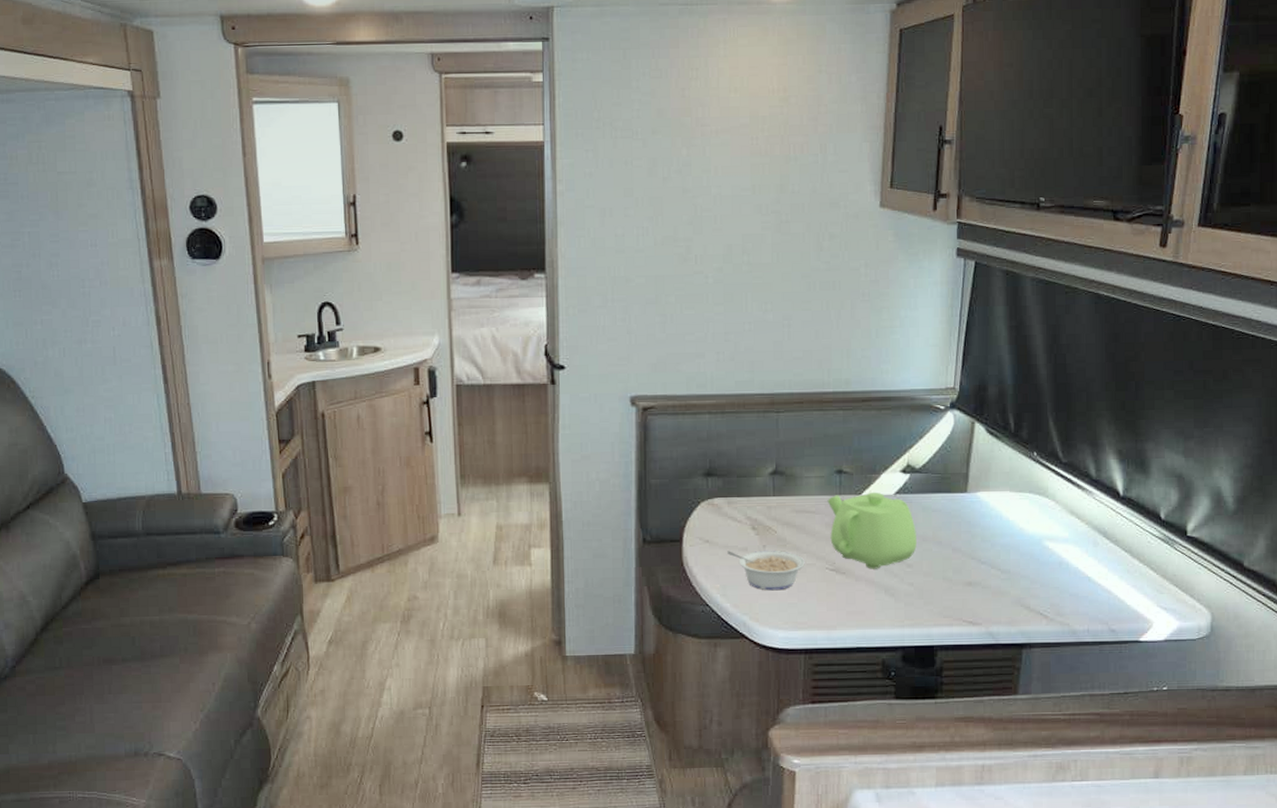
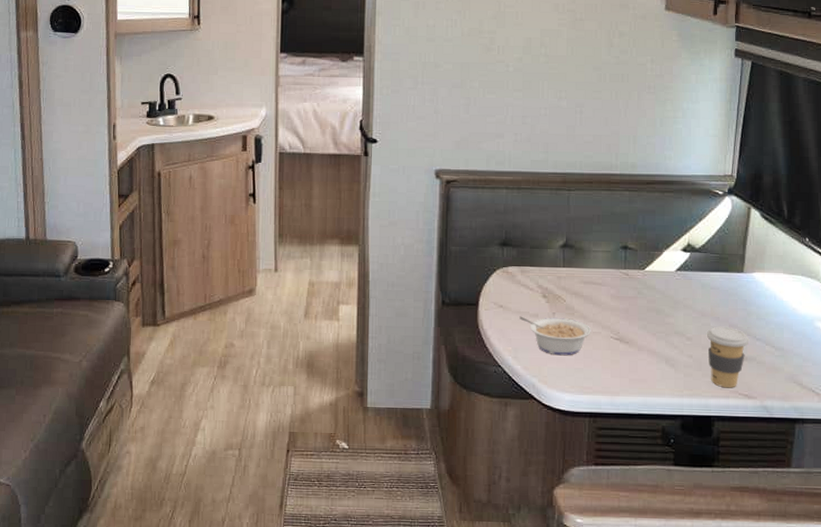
teapot: present [827,492,917,569] -> none [613,268,696,340]
coffee cup: none [929,551,974,616] -> present [707,326,750,388]

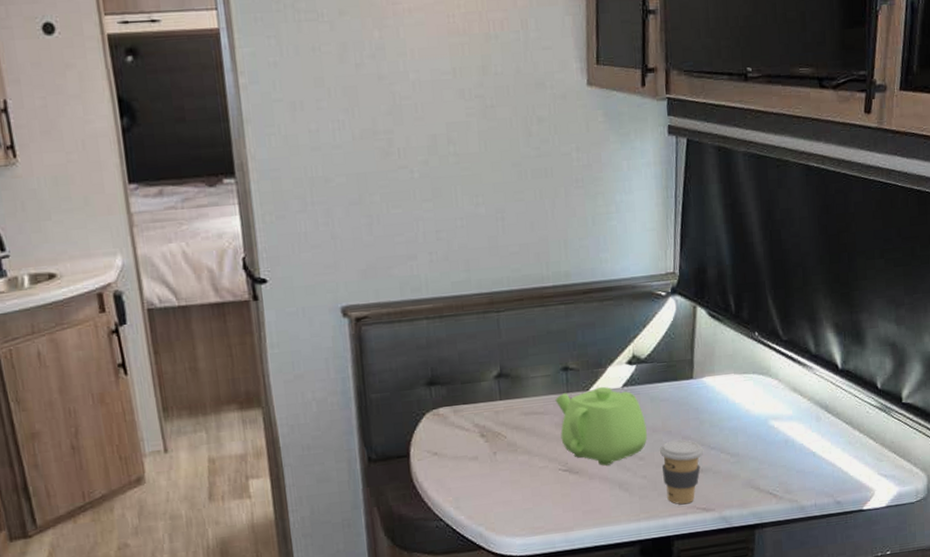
legume: present [519,316,591,356] -> none [457,456,538,499]
teapot: none [613,268,696,340] -> present [555,386,647,466]

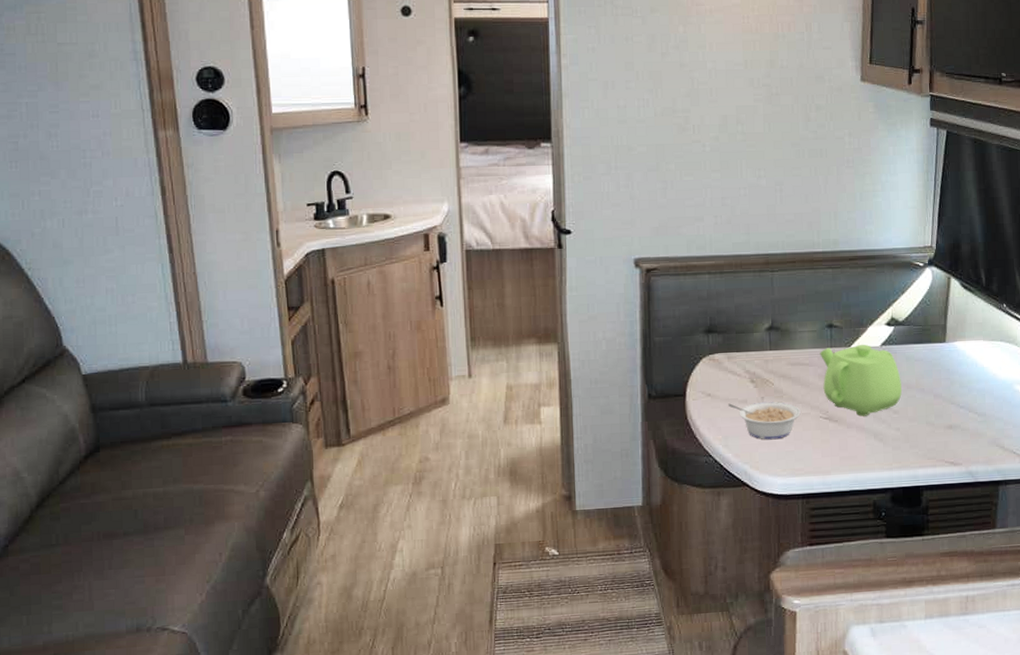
legume: none [457,456,538,499] -> present [728,401,801,440]
coffee cup: present [660,439,704,505] -> none [913,397,954,458]

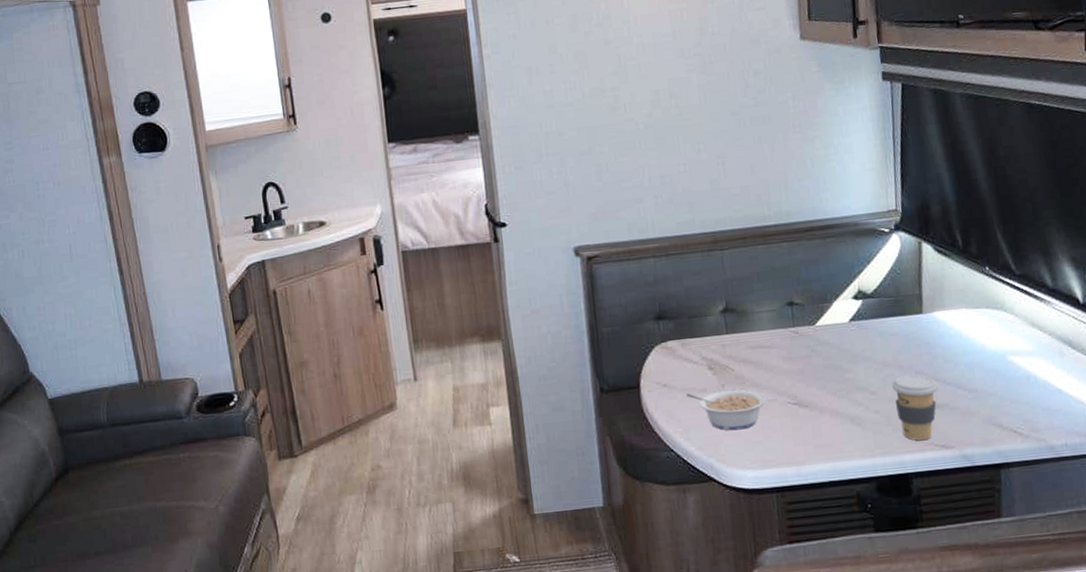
teapot: present [819,344,902,417] -> none [781,321,878,400]
coffee cup: none [913,397,954,458] -> present [892,374,939,441]

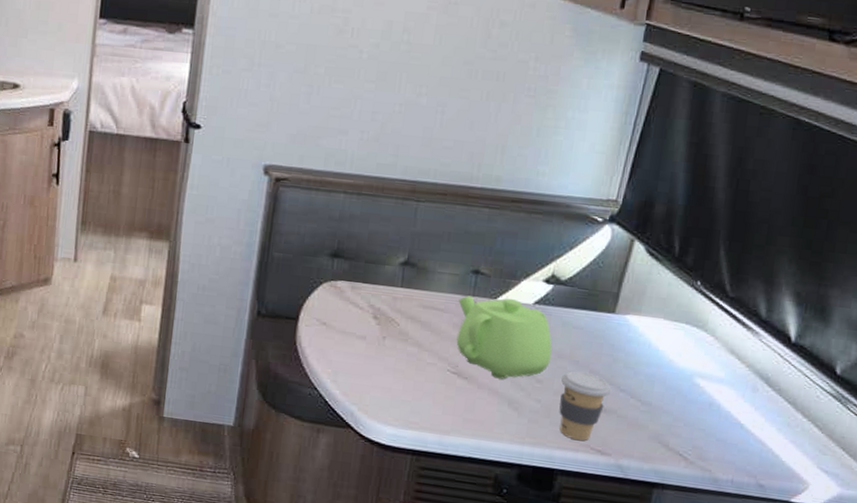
legume: present [686,388,767,431] -> none [344,336,426,386]
teapot: none [781,321,878,400] -> present [456,295,552,380]

